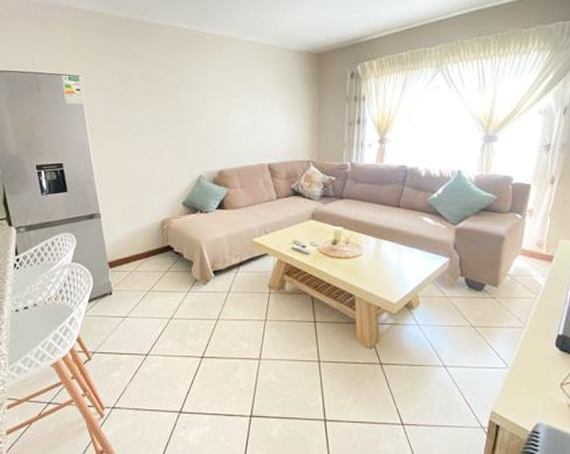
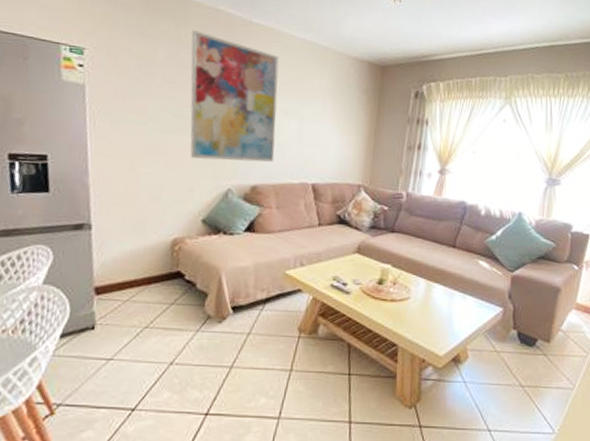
wall art: none [157,48,235,153] -> present [190,30,279,162]

